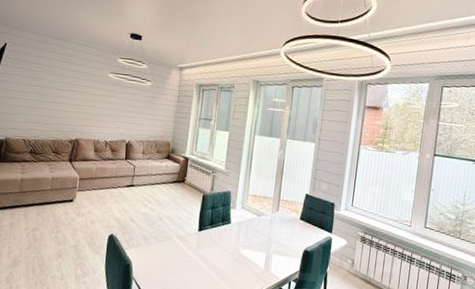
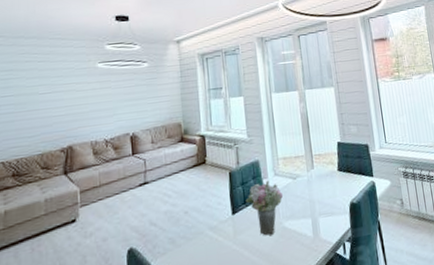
flower bouquet: none [212,210,245,257] -> present [245,180,283,236]

